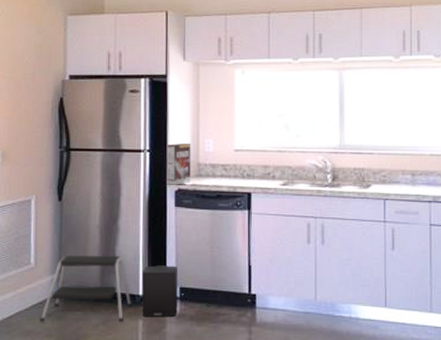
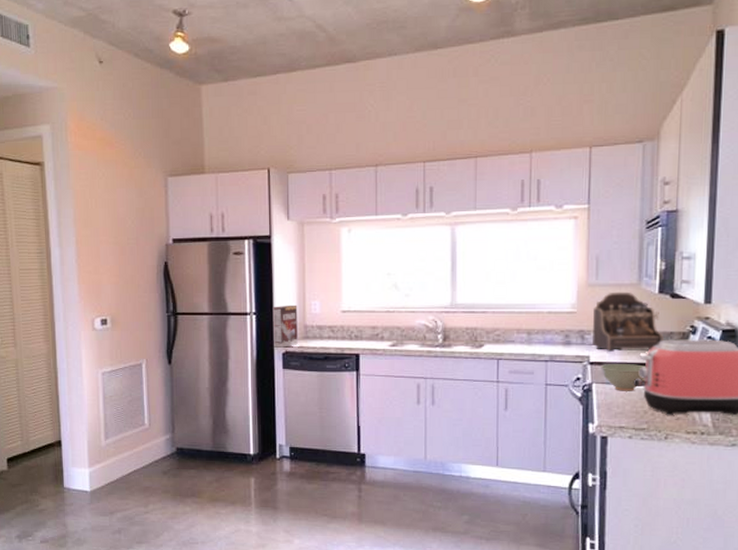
step stool: present [40,255,132,322] -> none [156,416,244,479]
pedal bin: present [142,265,178,318] -> none [253,426,288,476]

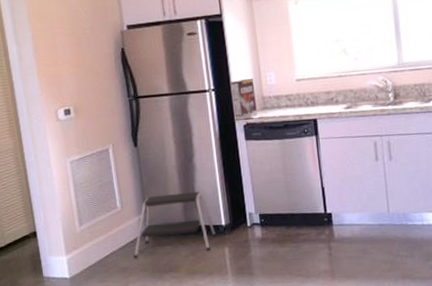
step stool: none [156,416,244,479] -> present [133,191,217,259]

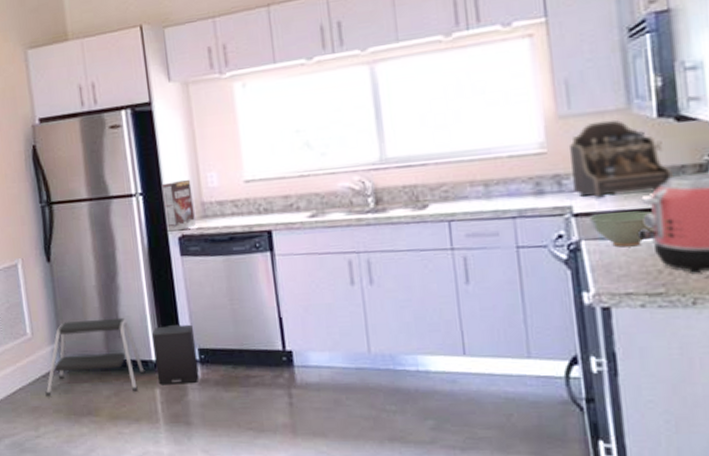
pedal bin: none [222,195,260,245] -> present [152,324,199,385]

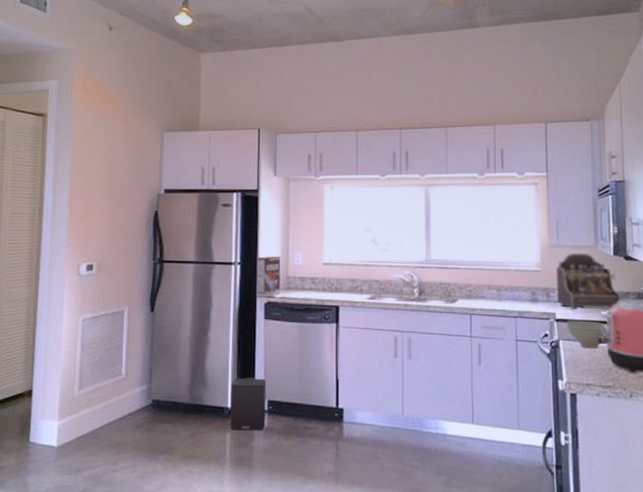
step stool: present [45,317,146,397] -> none [129,367,221,435]

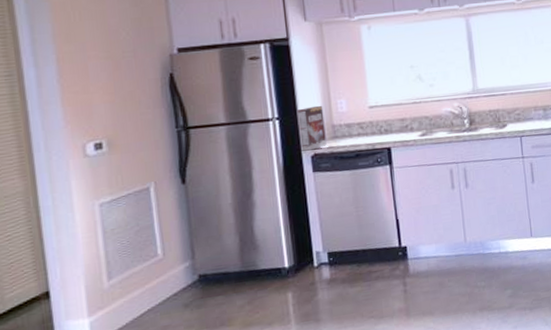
pedal bin: present [230,378,267,431] -> none [286,232,328,289]

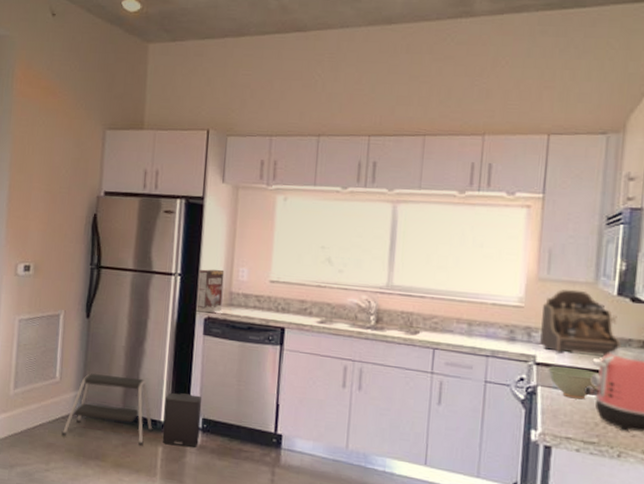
step stool: none [176,230,279,314] -> present [61,373,153,446]
pedal bin: none [286,232,328,289] -> present [162,393,202,448]

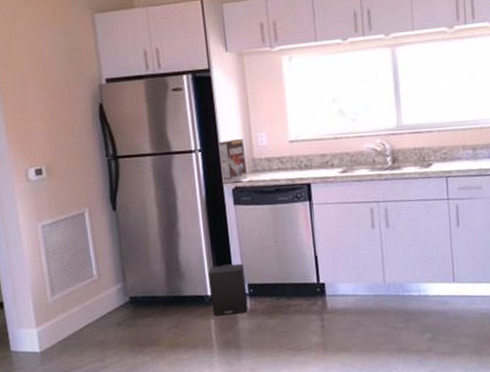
step stool: present [61,373,153,446] -> none [111,259,202,331]

